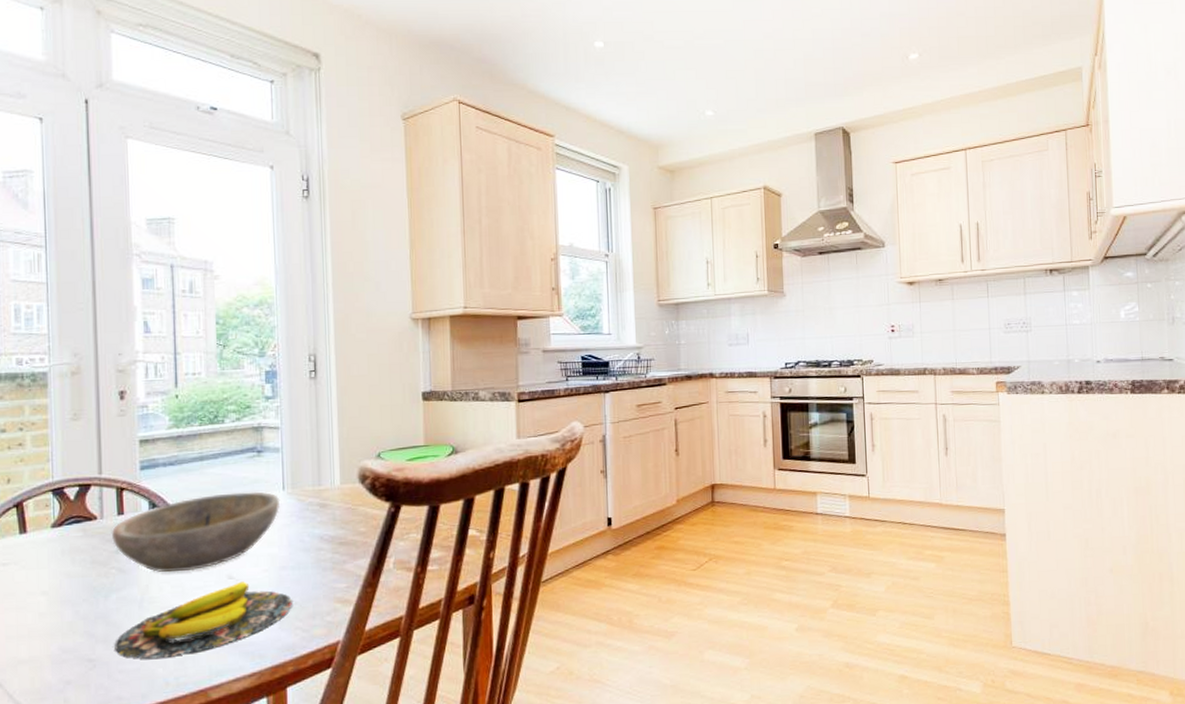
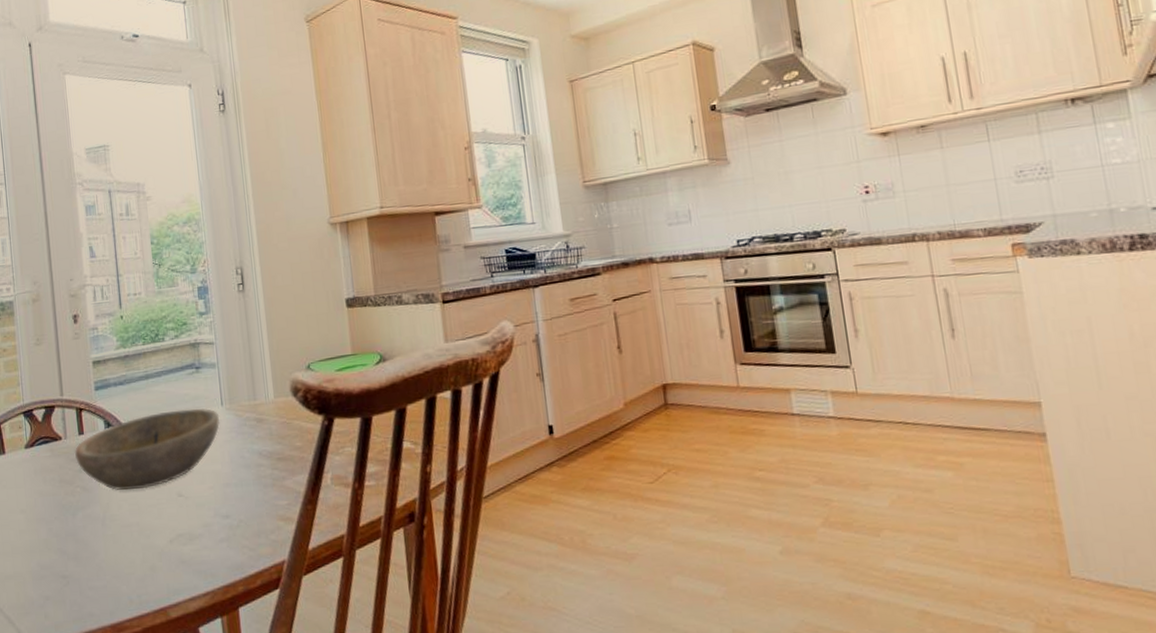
banana: present [115,581,292,658] -> none [84,499,238,576]

